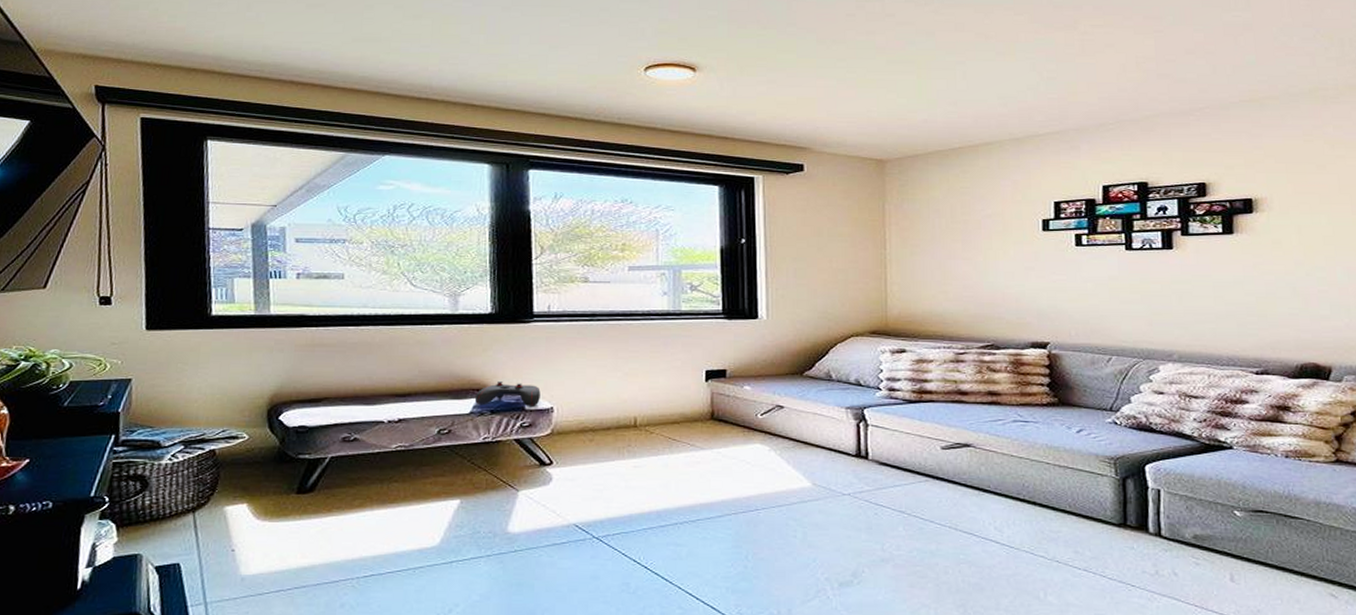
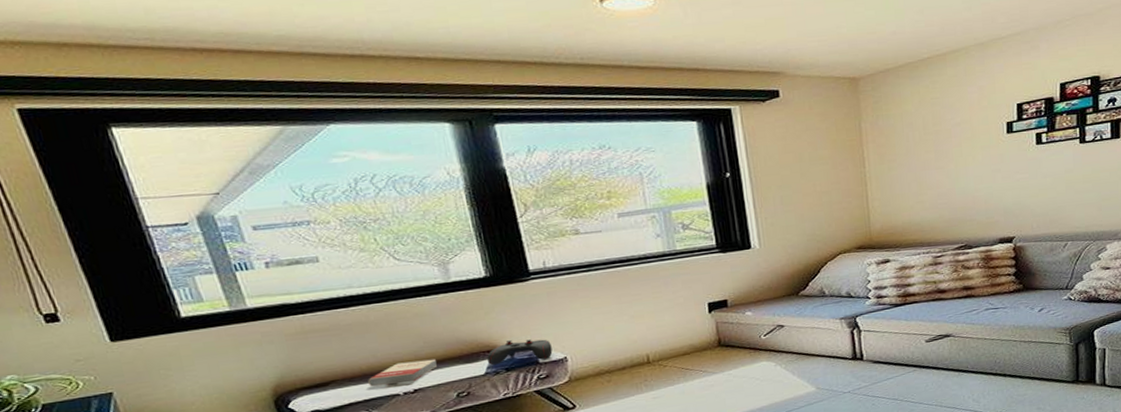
book: none [358,389,426,411] -> present [368,359,437,387]

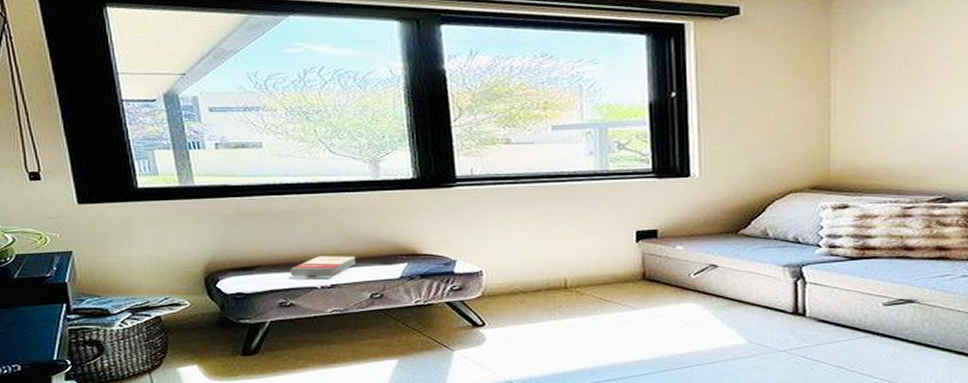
game controller: present [487,339,553,366] -> none [403,246,469,270]

